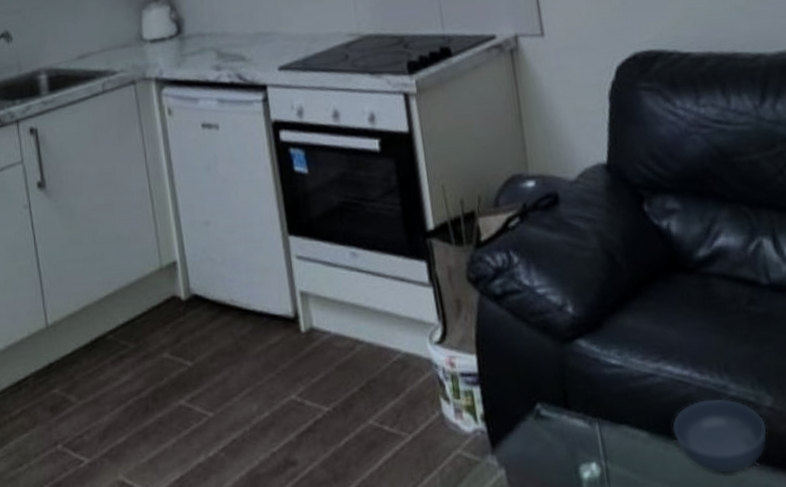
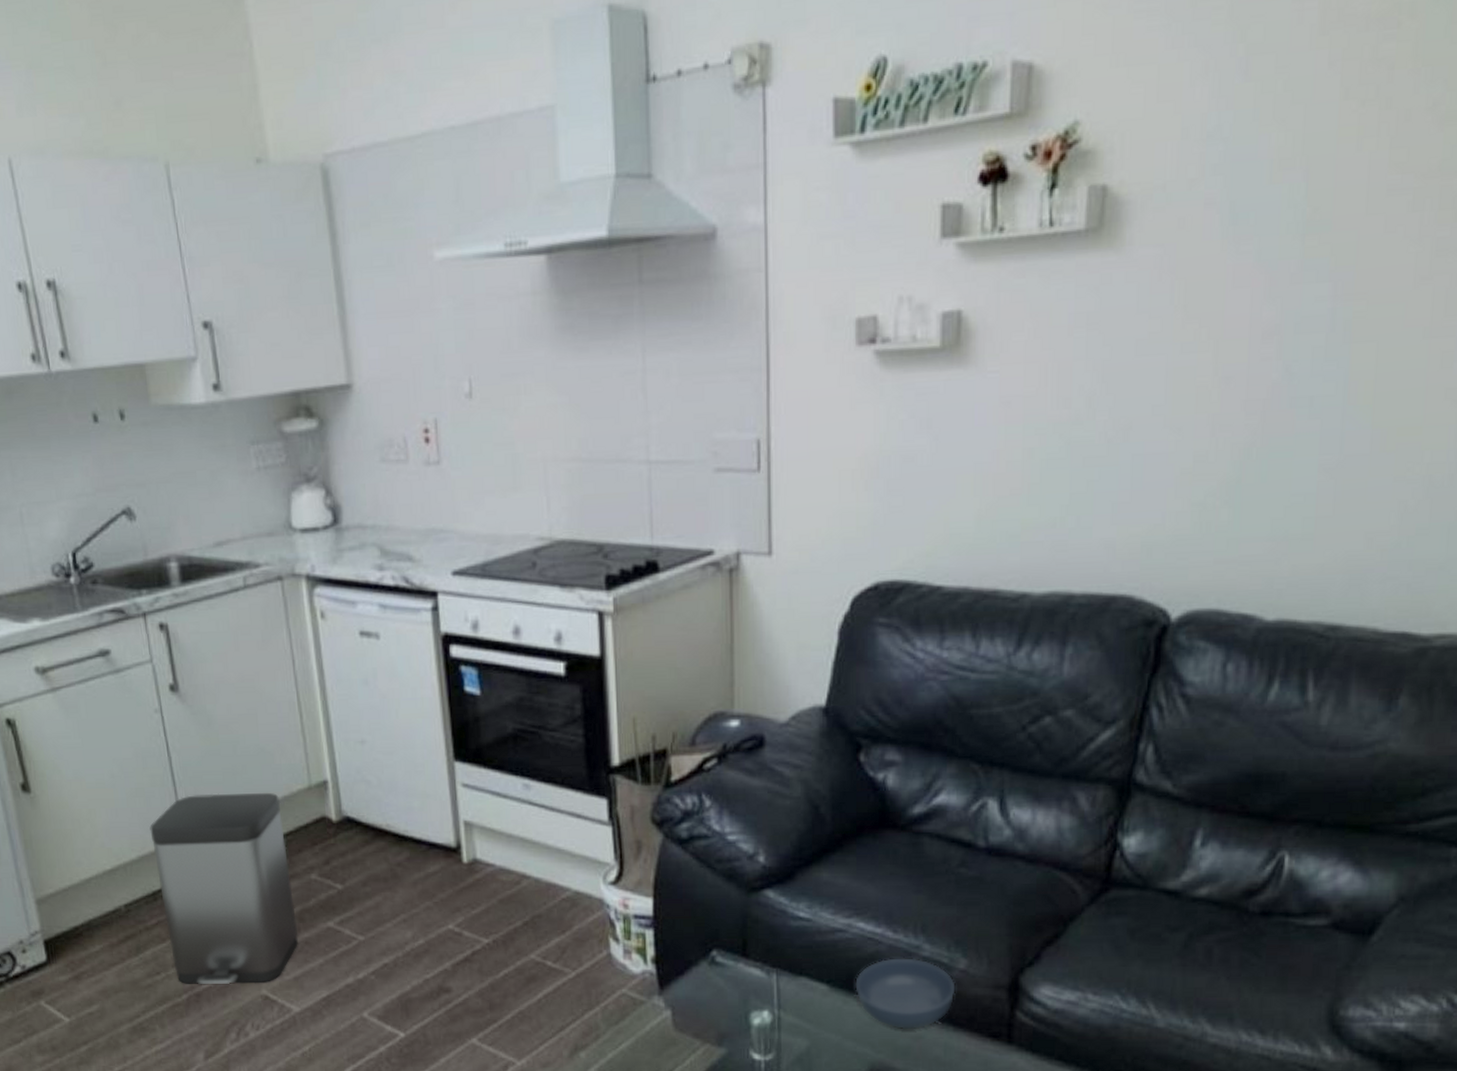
pedal bin: none [17,276,152,475] -> present [150,792,298,985]

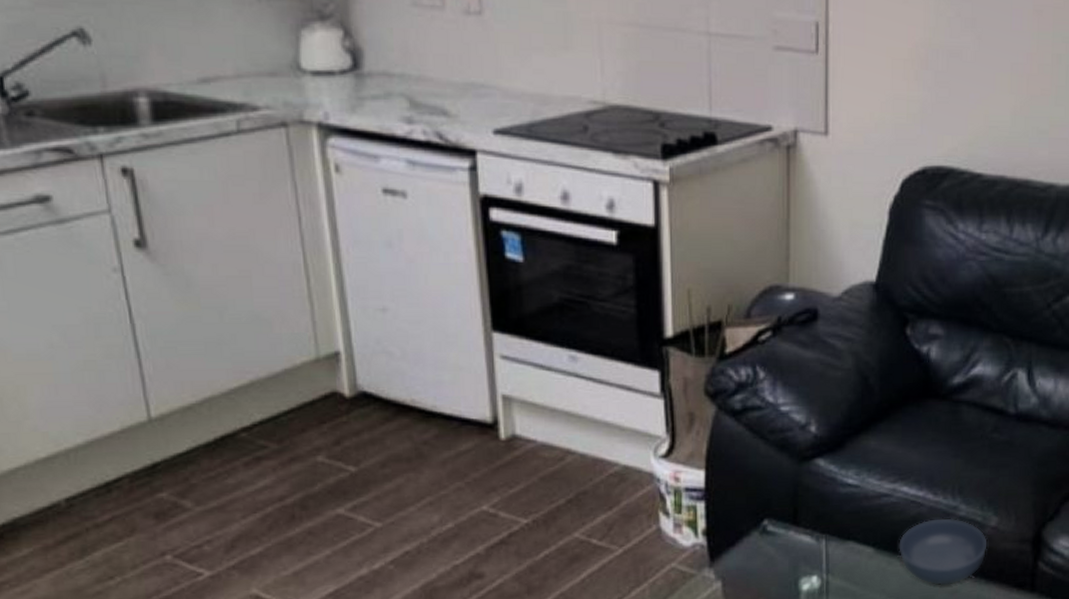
pedal bin: present [150,792,298,985] -> none [103,365,299,588]

